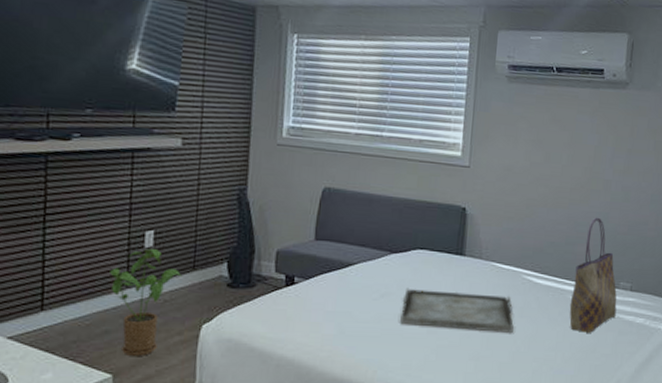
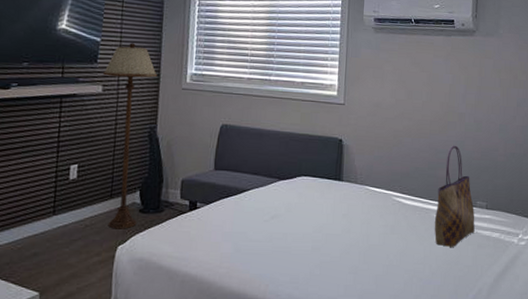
house plant: present [110,249,183,357] -> none [39,181,101,277]
floor lamp: none [182,88,247,306] -> present [103,43,157,229]
serving tray: present [400,287,514,334] -> none [288,210,387,250]

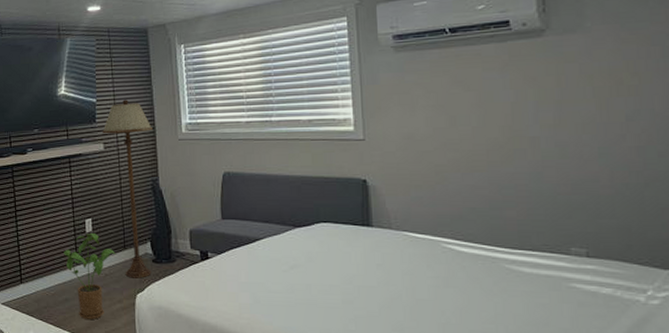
house plant: none [39,181,101,277] -> present [64,233,117,320]
tote bag: present [434,145,475,247] -> none [506,178,571,304]

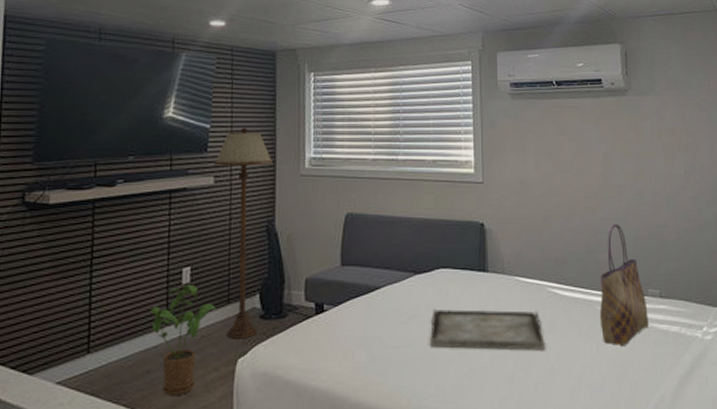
serving tray: none [312,259,439,305] -> present [430,308,545,352]
tote bag: none [506,178,571,304] -> present [599,223,649,345]

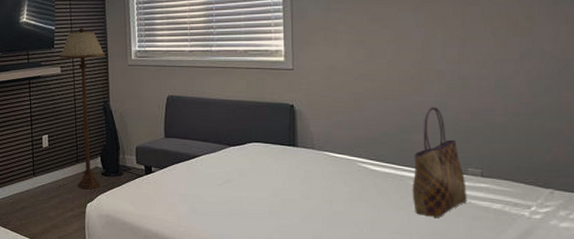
house plant: present [150,285,218,397] -> none [22,148,70,227]
serving tray: present [430,308,545,352] -> none [243,175,354,217]

